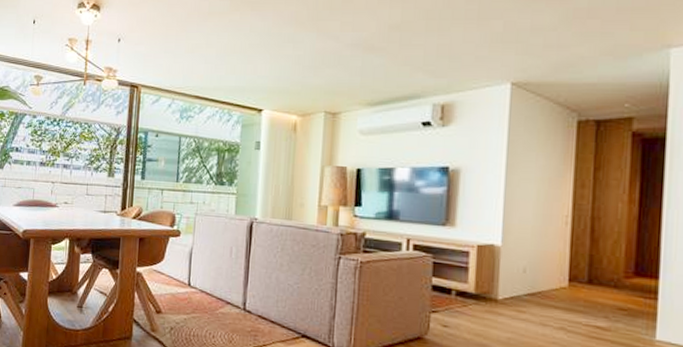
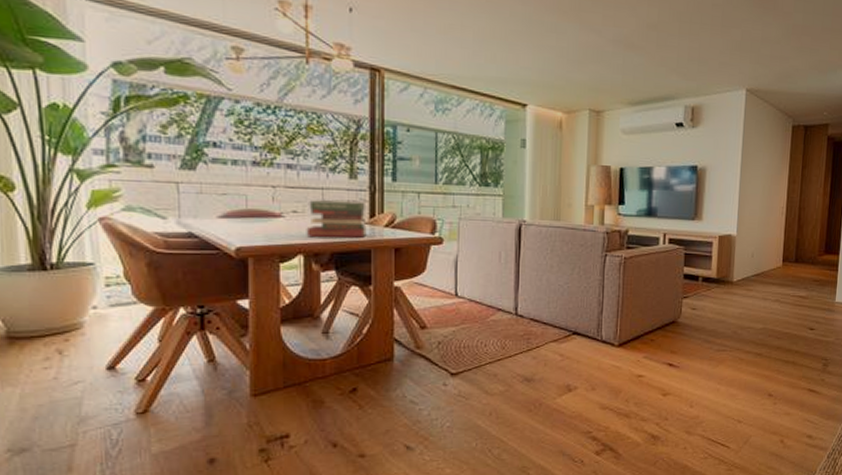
books: none [72,194,119,227] -> present [306,200,367,238]

